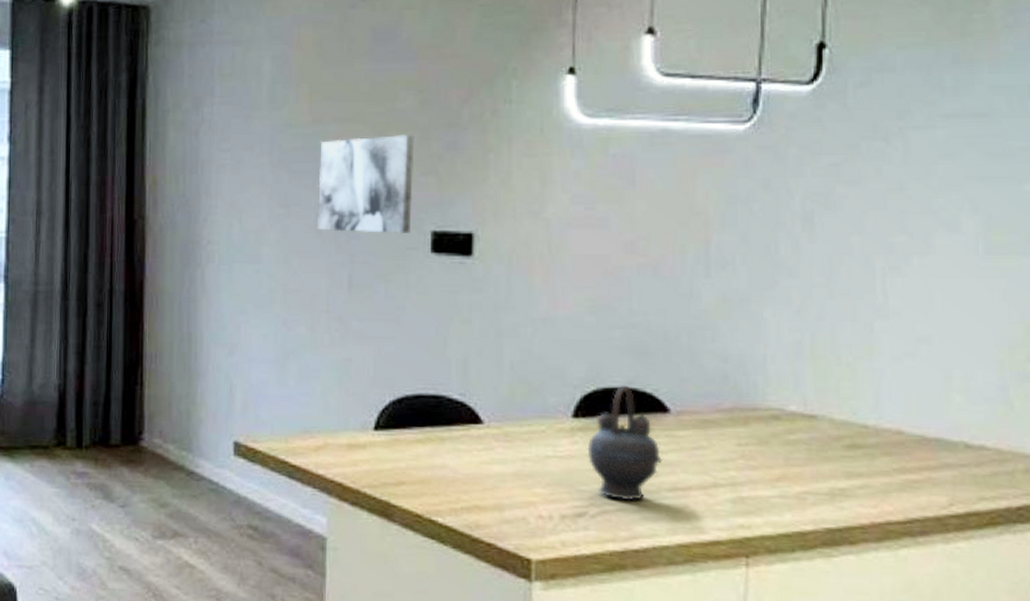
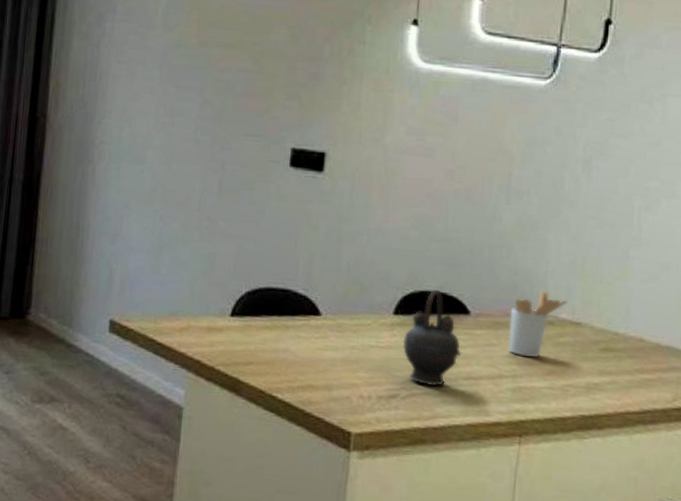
wall art: present [317,134,415,233] -> none [195,62,284,148]
utensil holder: none [722,379,796,460] -> present [508,291,567,357]

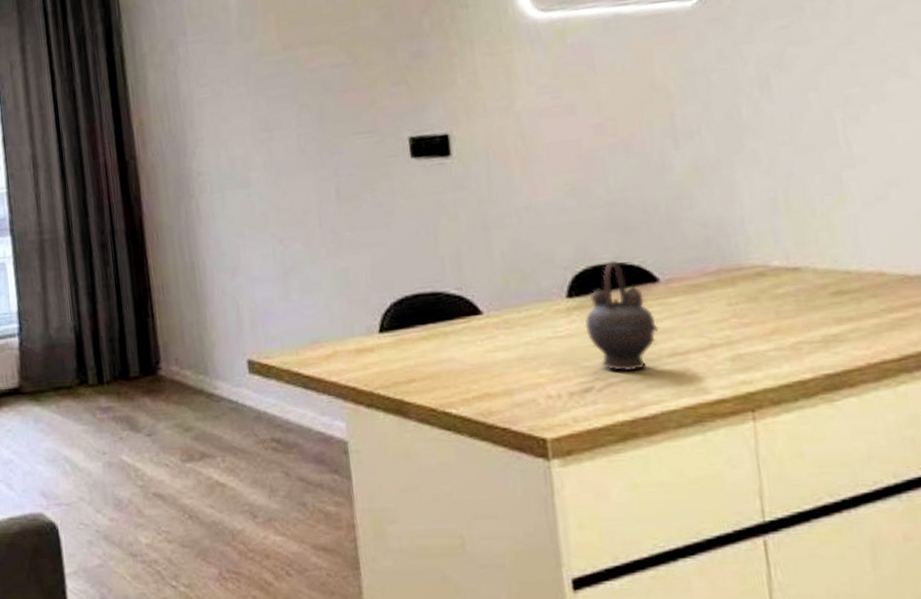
utensil holder: present [508,291,567,357] -> none [707,238,777,319]

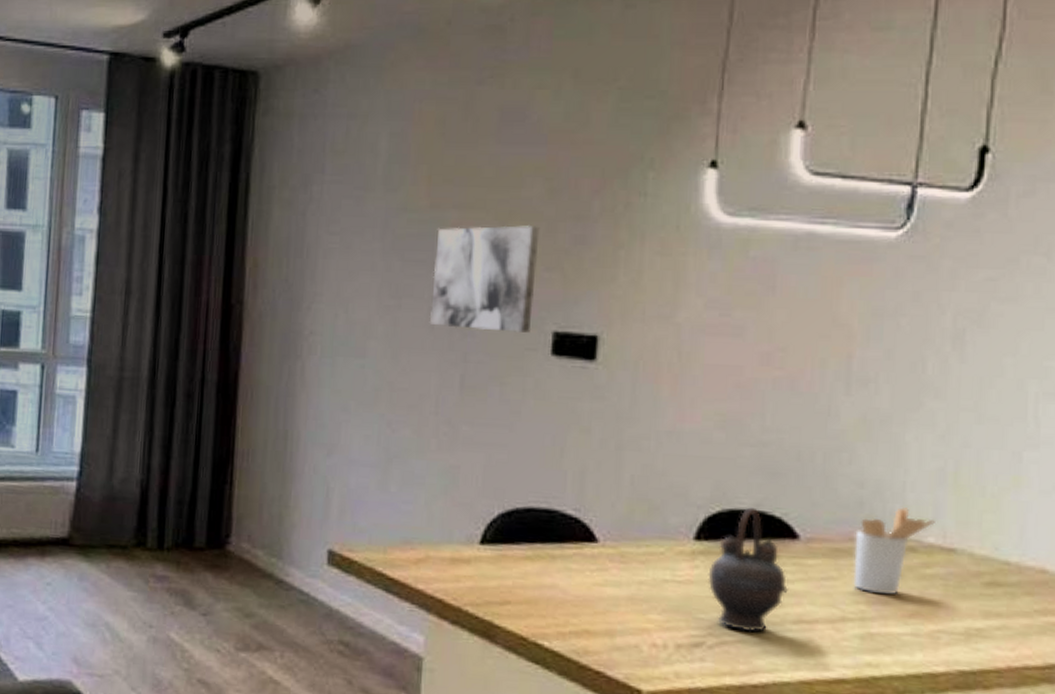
wall art: none [293,49,390,149] -> present [429,224,540,333]
utensil holder: none [707,238,777,319] -> present [853,507,935,594]

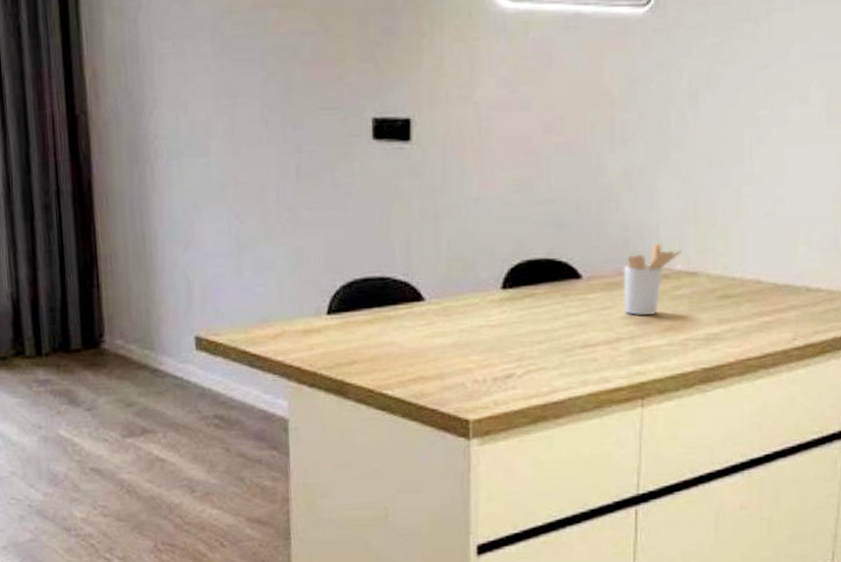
wall art: present [429,224,540,333] -> none [262,19,354,122]
teapot: present [708,507,788,632] -> none [514,256,576,360]

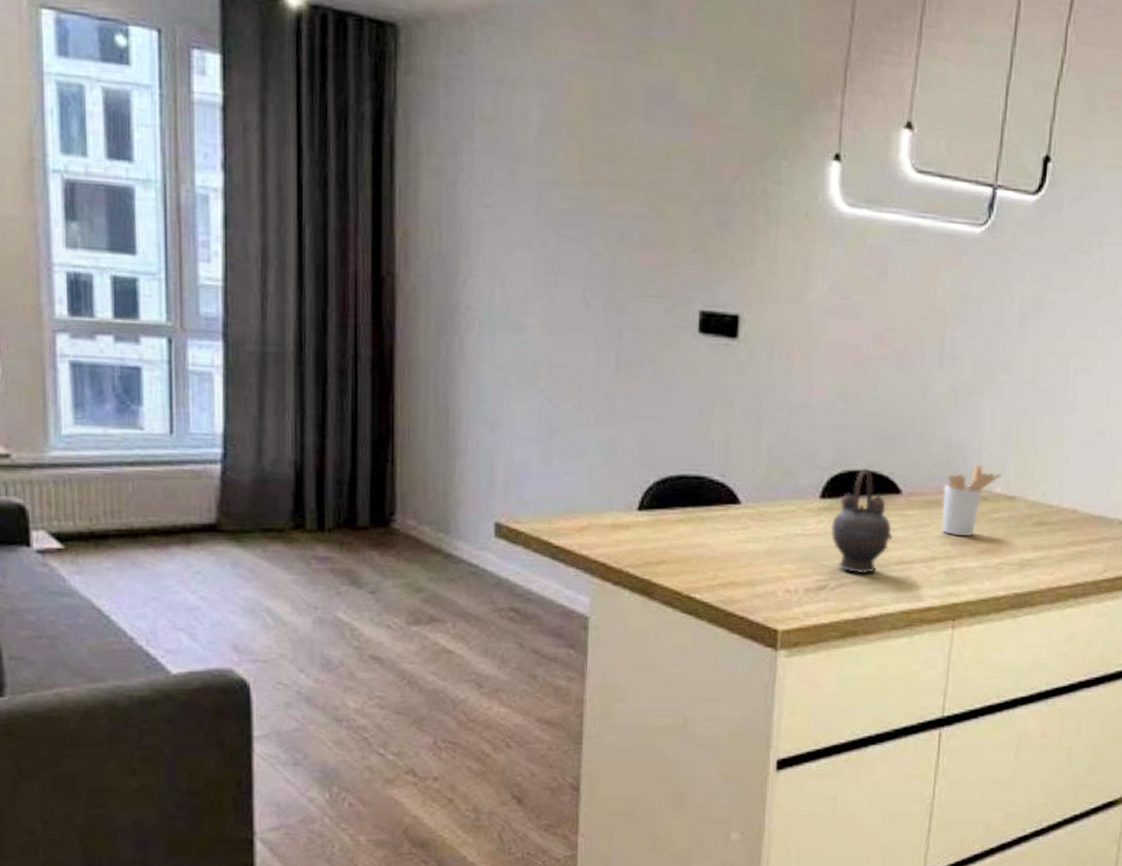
teapot: none [514,256,576,360] -> present [830,468,893,574]

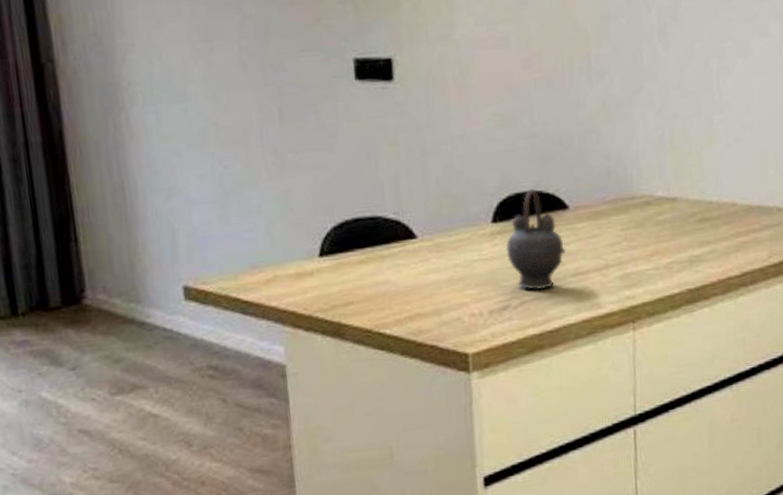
utensil holder: present [941,464,1002,536] -> none [608,171,661,243]

